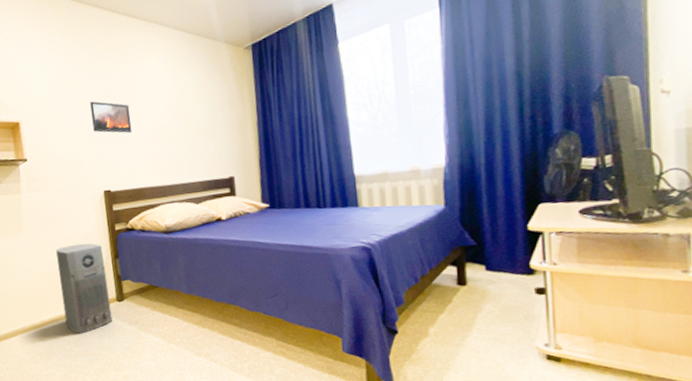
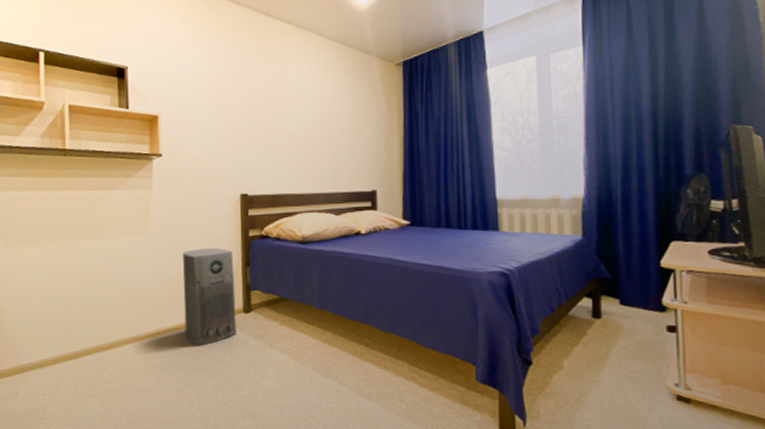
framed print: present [90,101,132,134] -> none [235,101,276,138]

